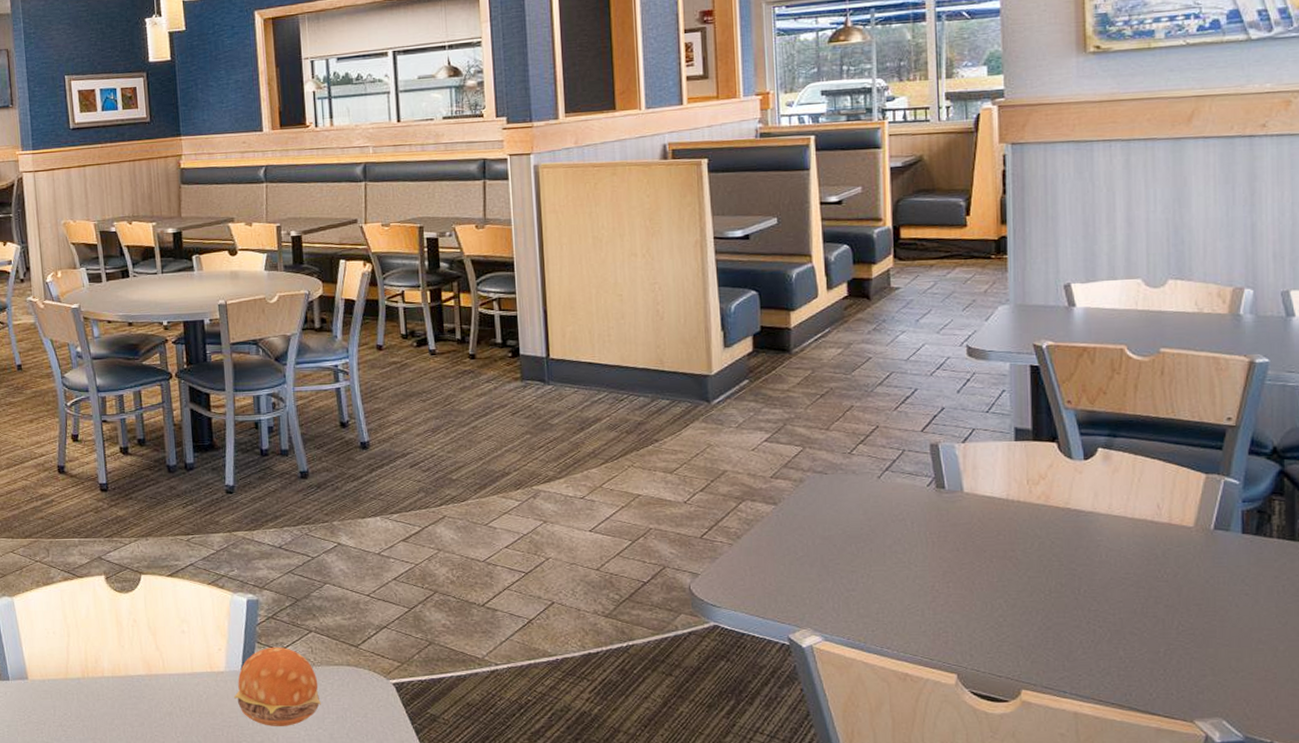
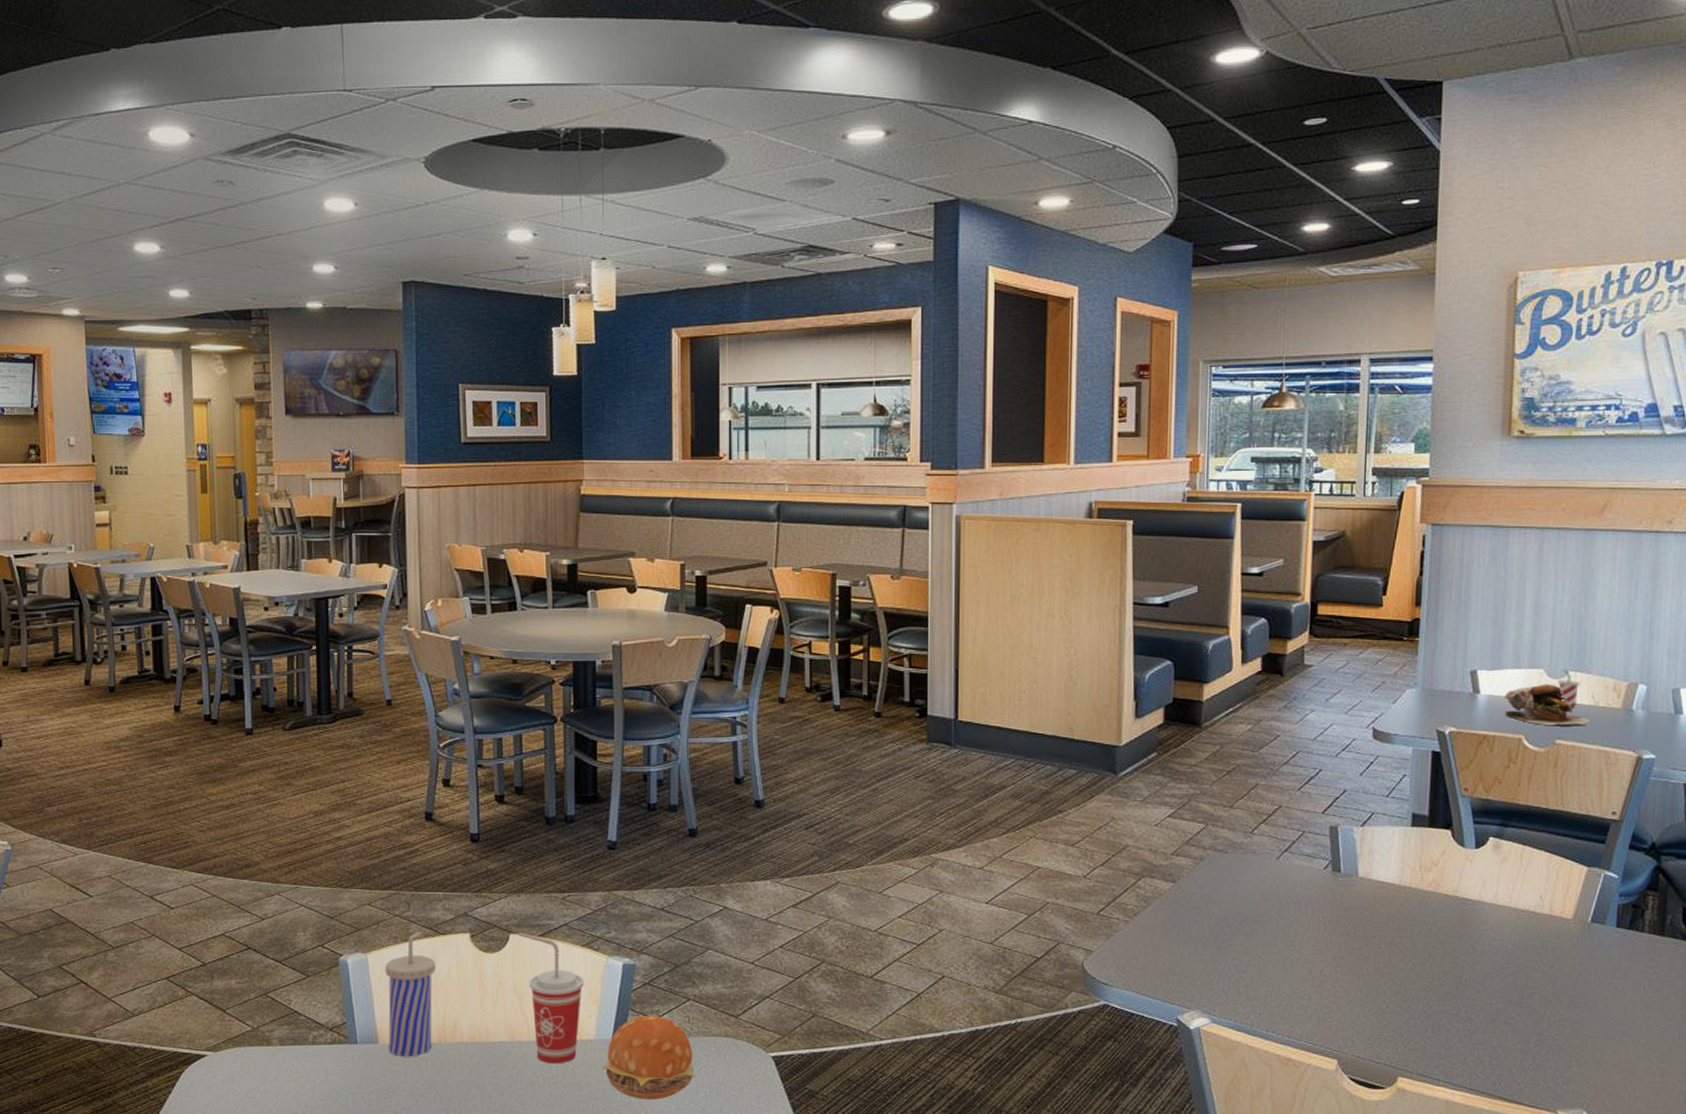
beverage cup: none [30,575,77,692] -> present [385,931,435,1058]
beverage cup: none [149,572,212,695] -> present [519,932,584,1064]
burger: none [1102,293,1195,335] -> present [1505,684,1589,726]
beverage cup: none [1156,278,1182,317] -> present [1557,669,1581,709]

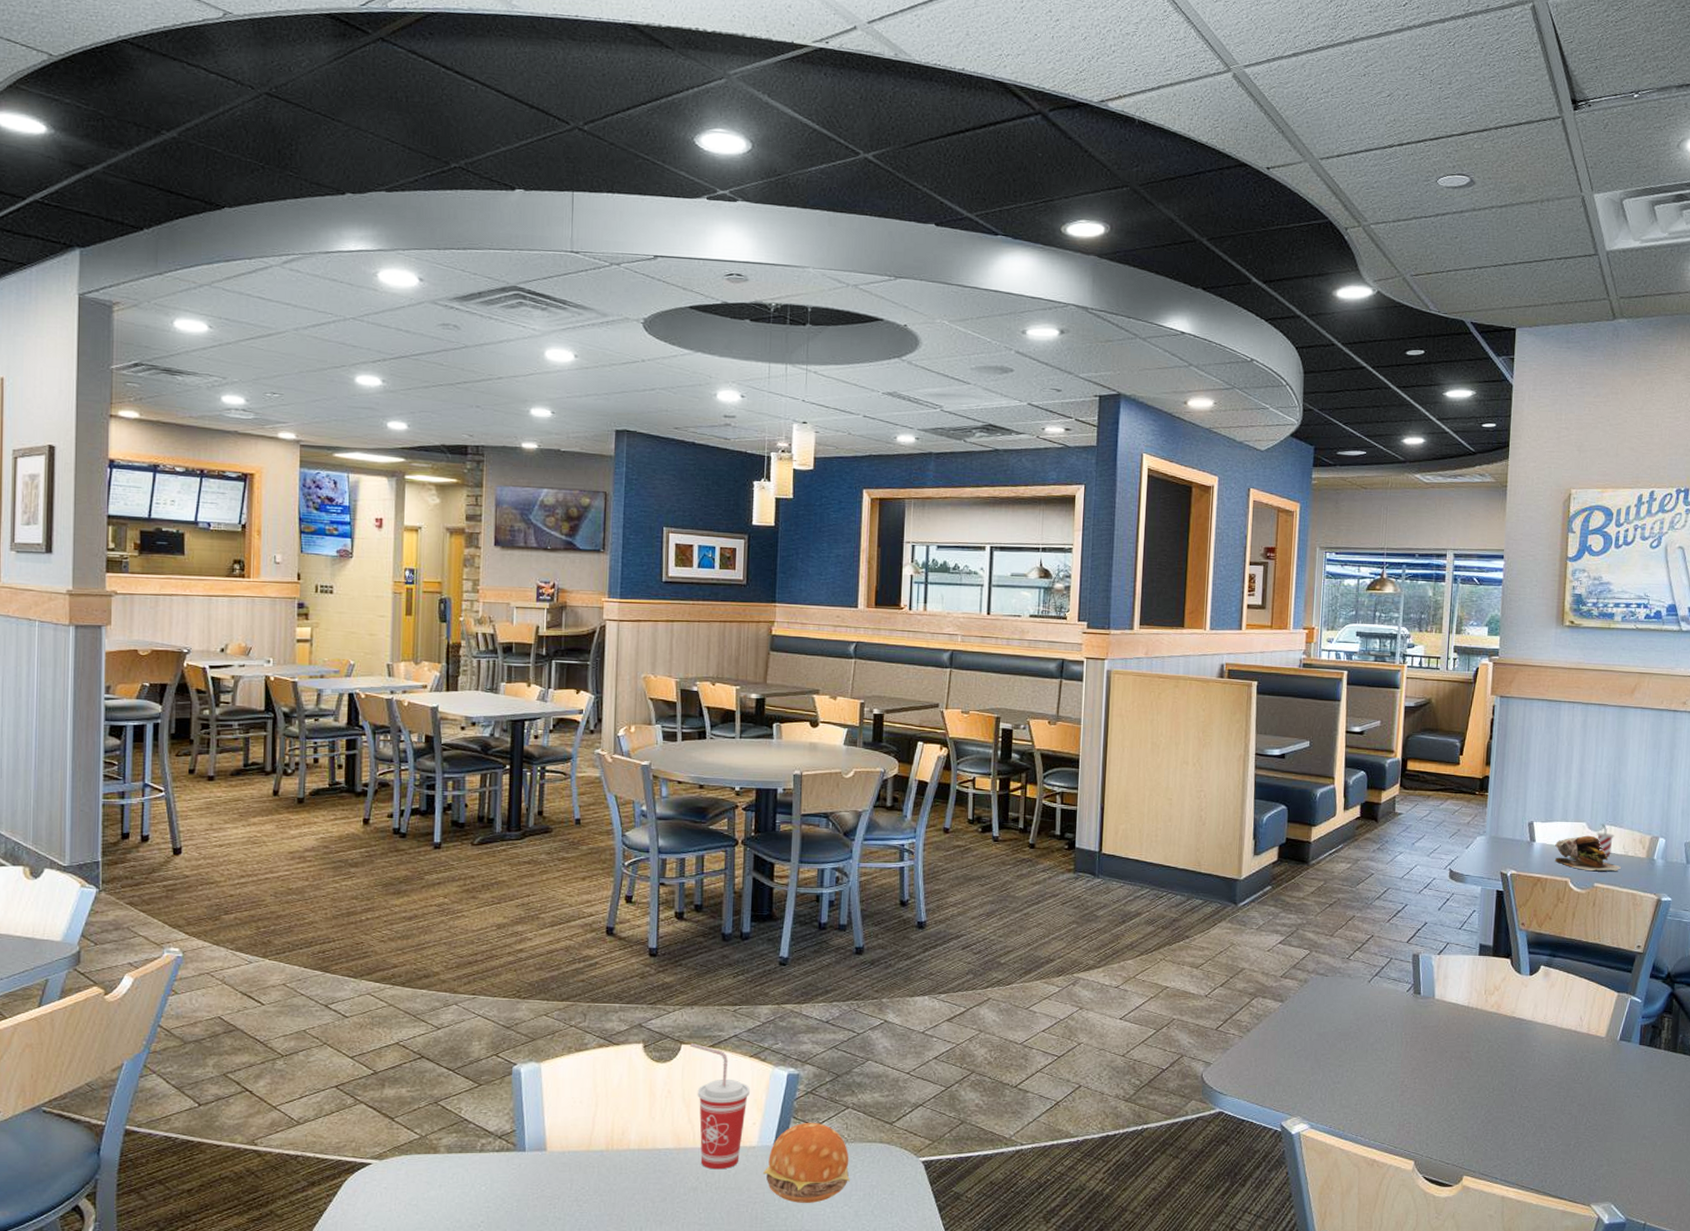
beverage cup: present [385,931,435,1058] -> none [556,1041,608,1164]

